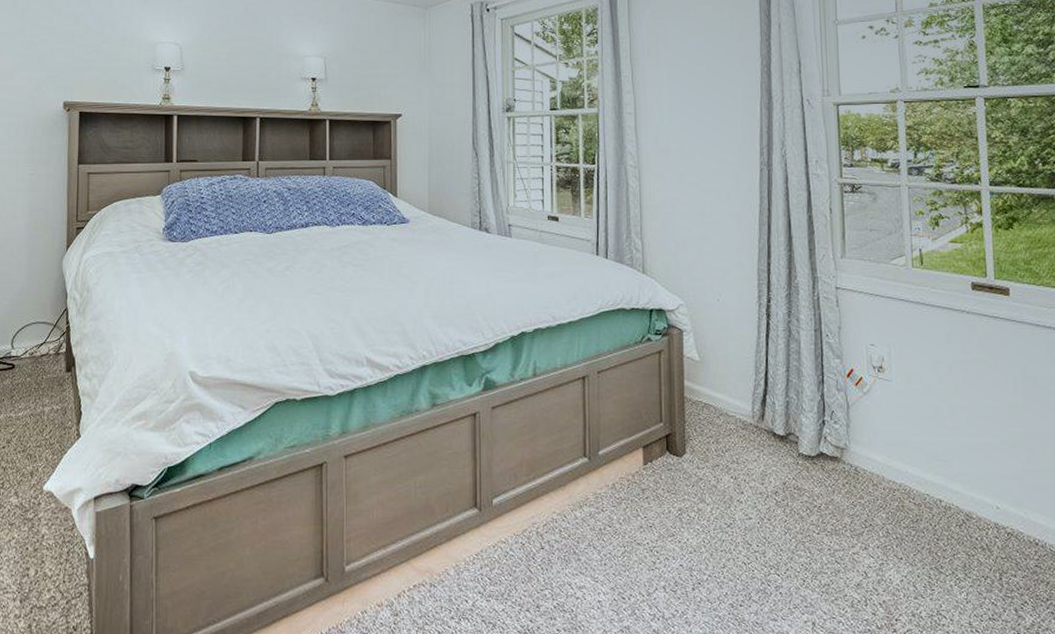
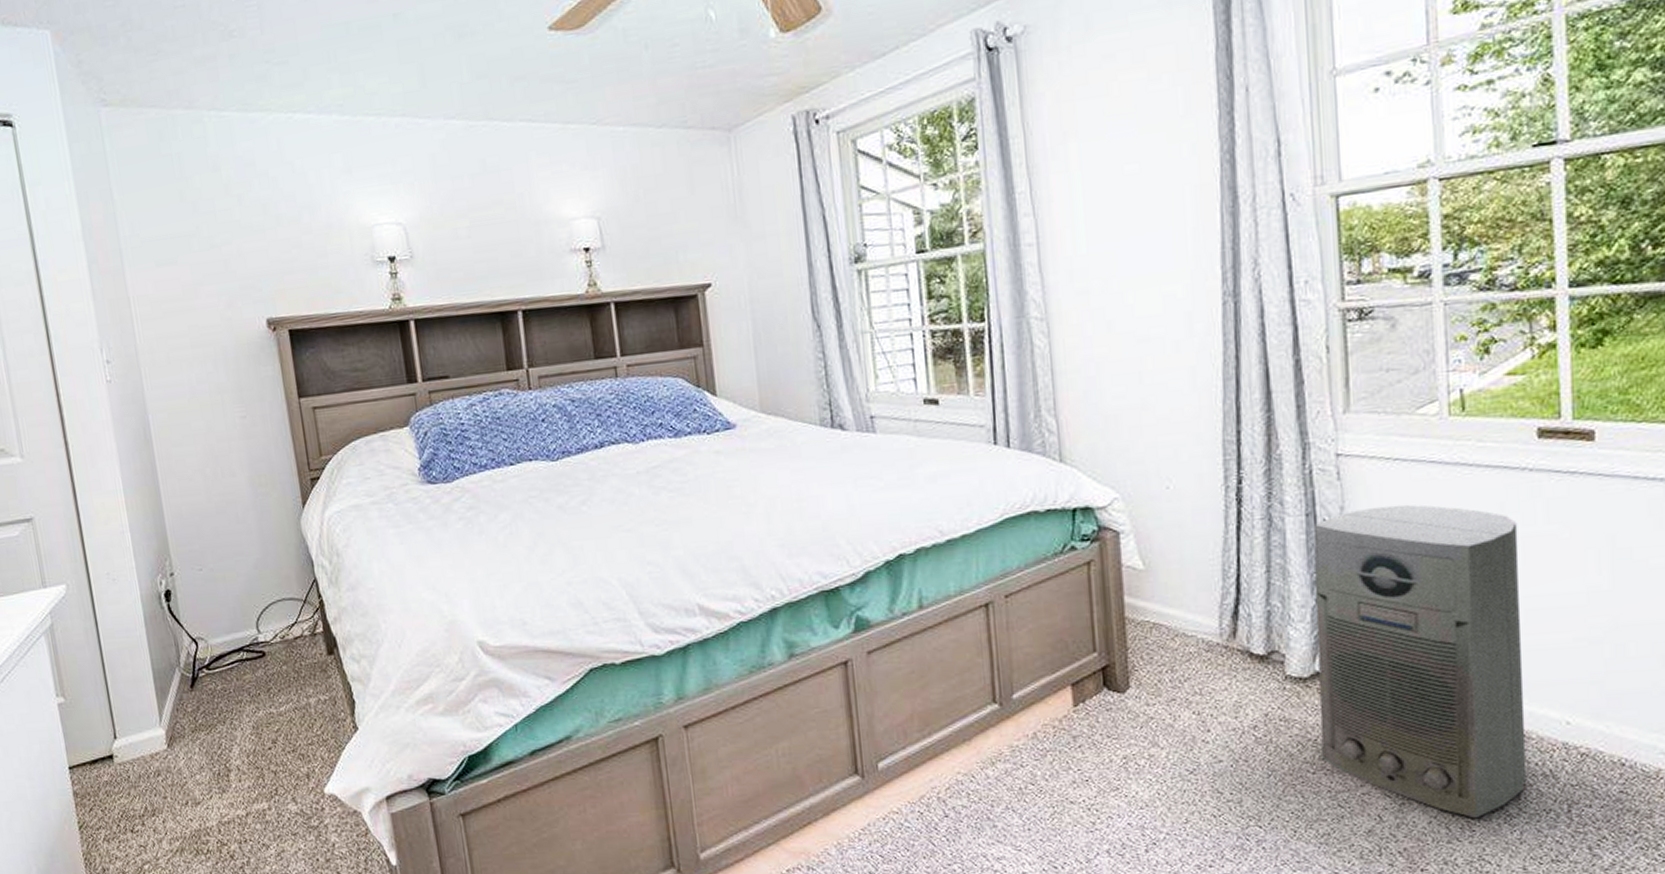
air purifier: none [820,329,970,580] -> present [1314,504,1527,819]

